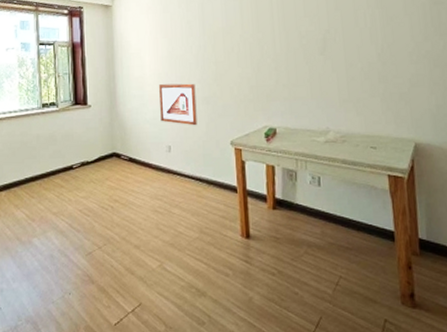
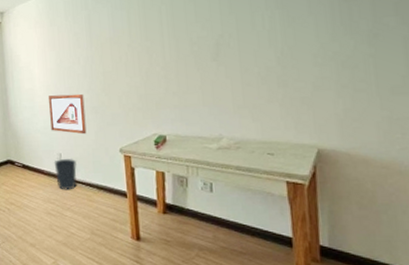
wastebasket: none [162,152,186,186] -> present [54,159,77,190]

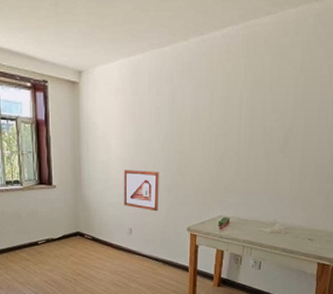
wastebasket: present [54,159,77,190] -> none [124,234,146,264]

